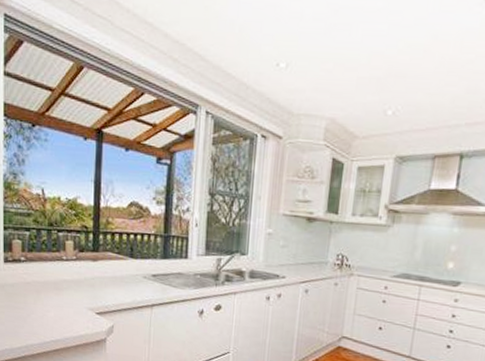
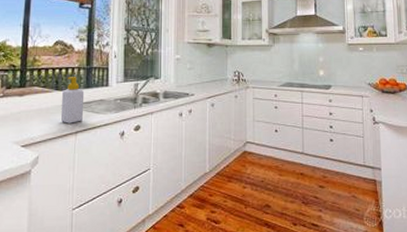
soap bottle: none [135,244,162,296] -> present [60,77,85,123]

